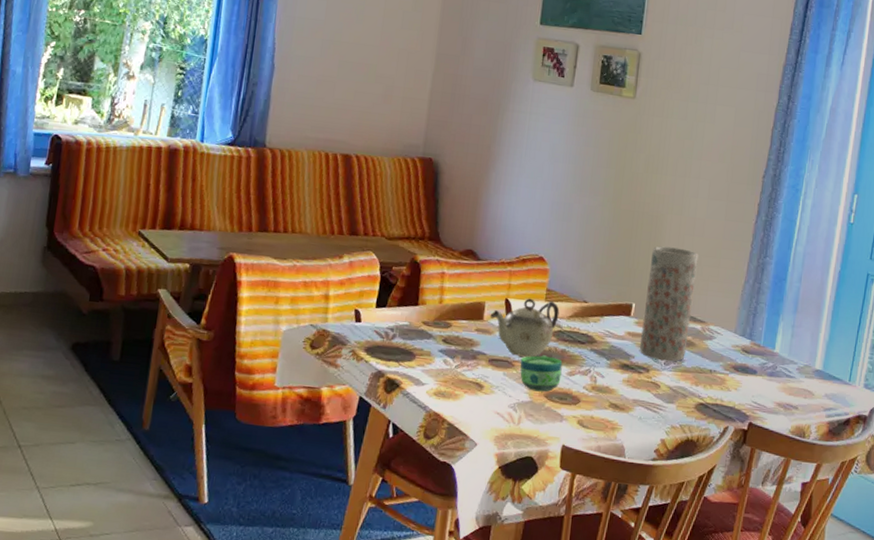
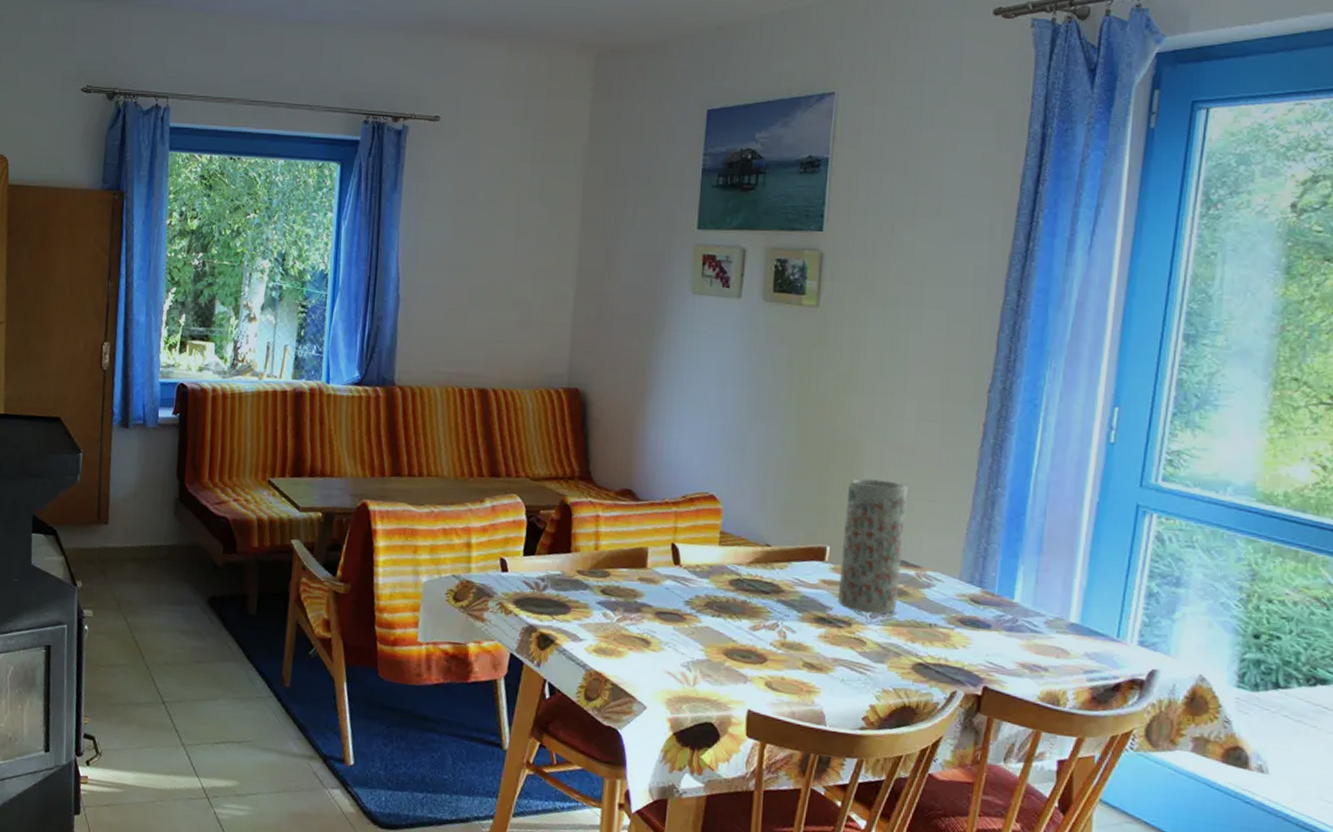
teapot: present [490,298,560,358] -> none [654,542,737,610]
cup: present [520,355,563,392] -> none [692,607,744,649]

